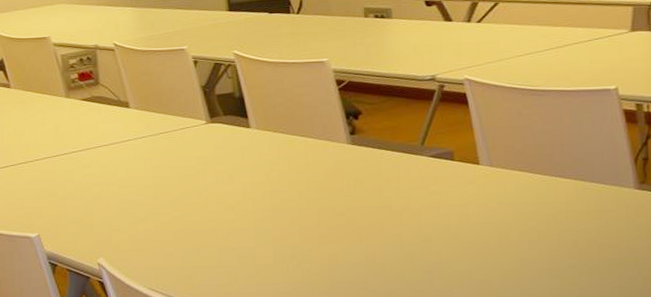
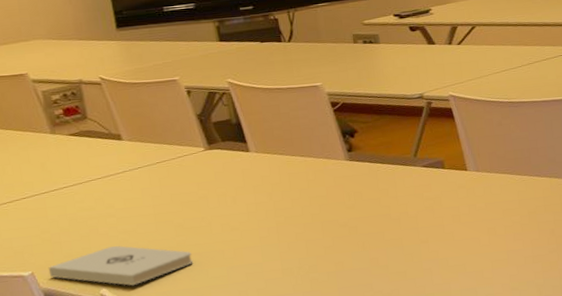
notepad: none [53,215,187,258] -> present [48,246,193,286]

